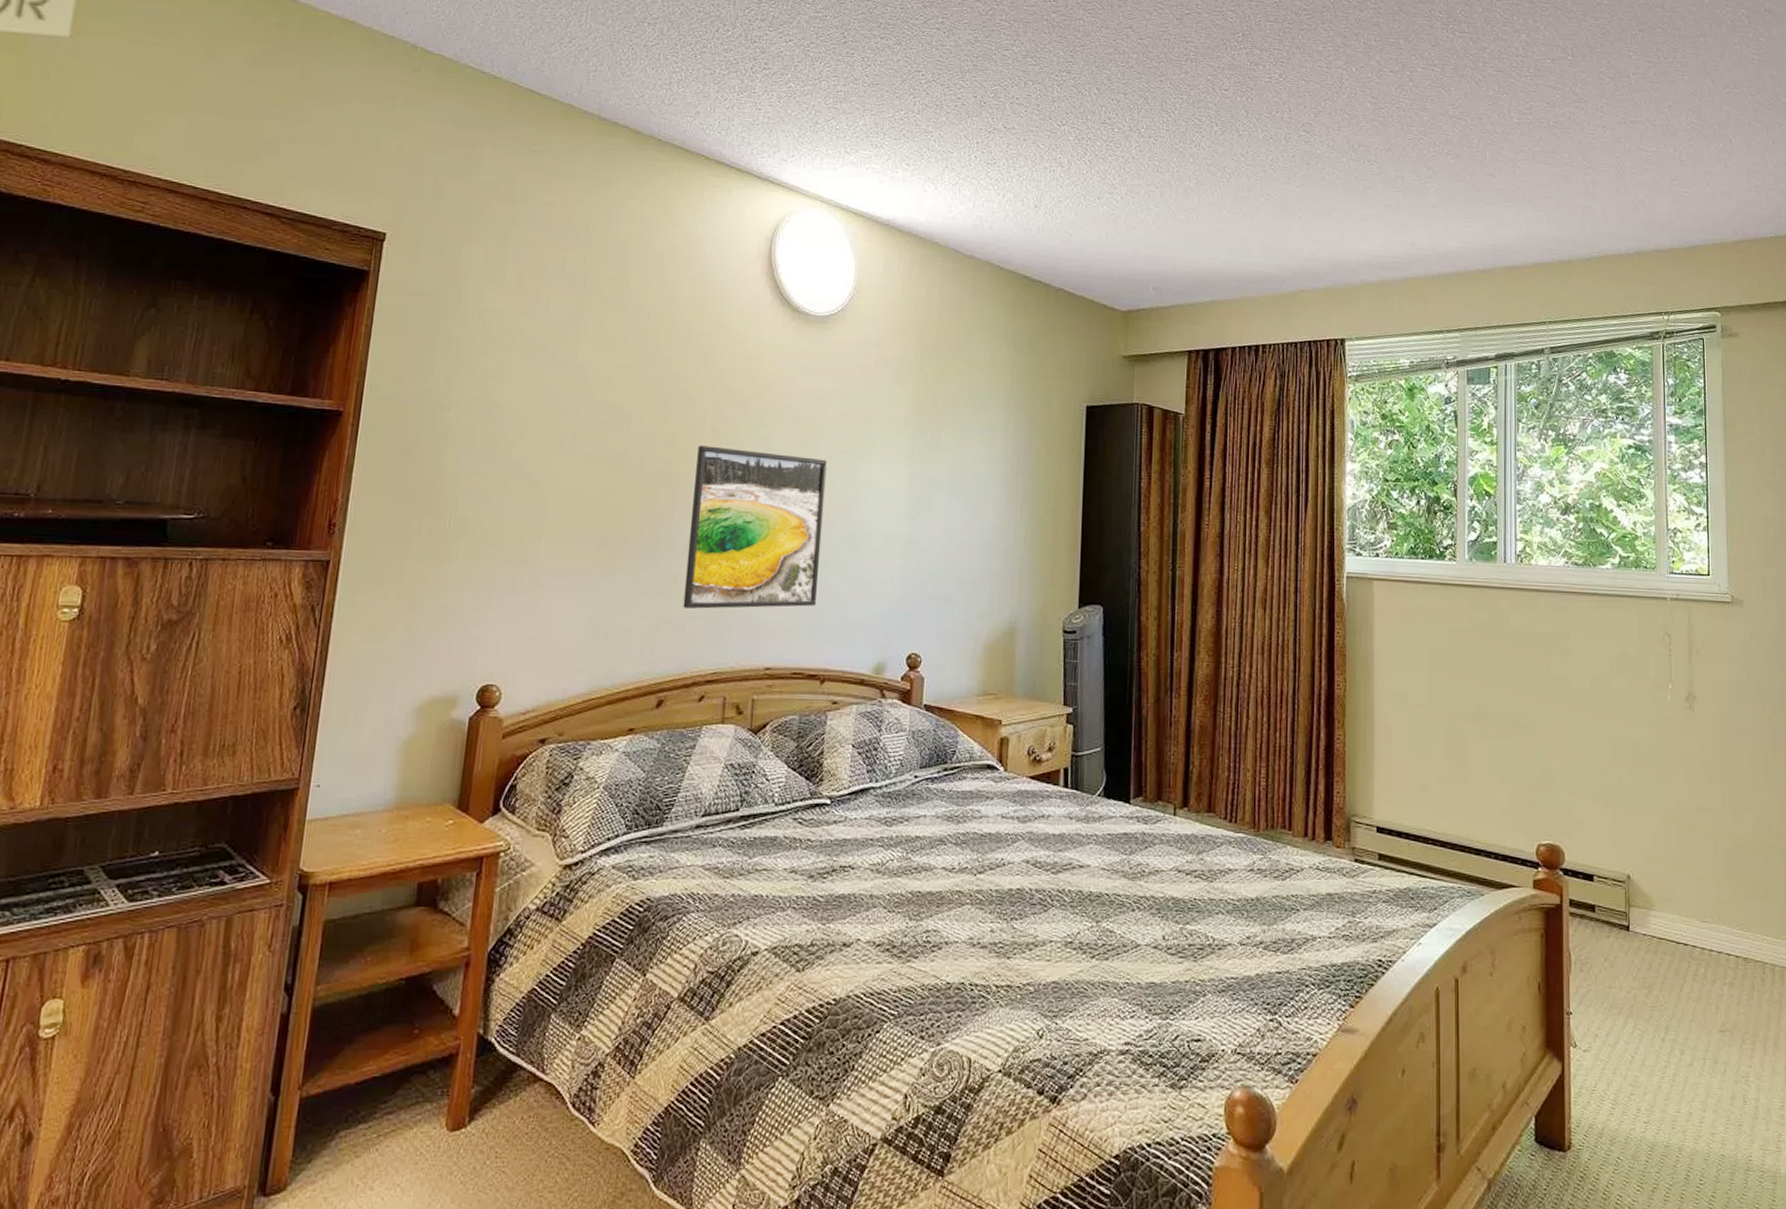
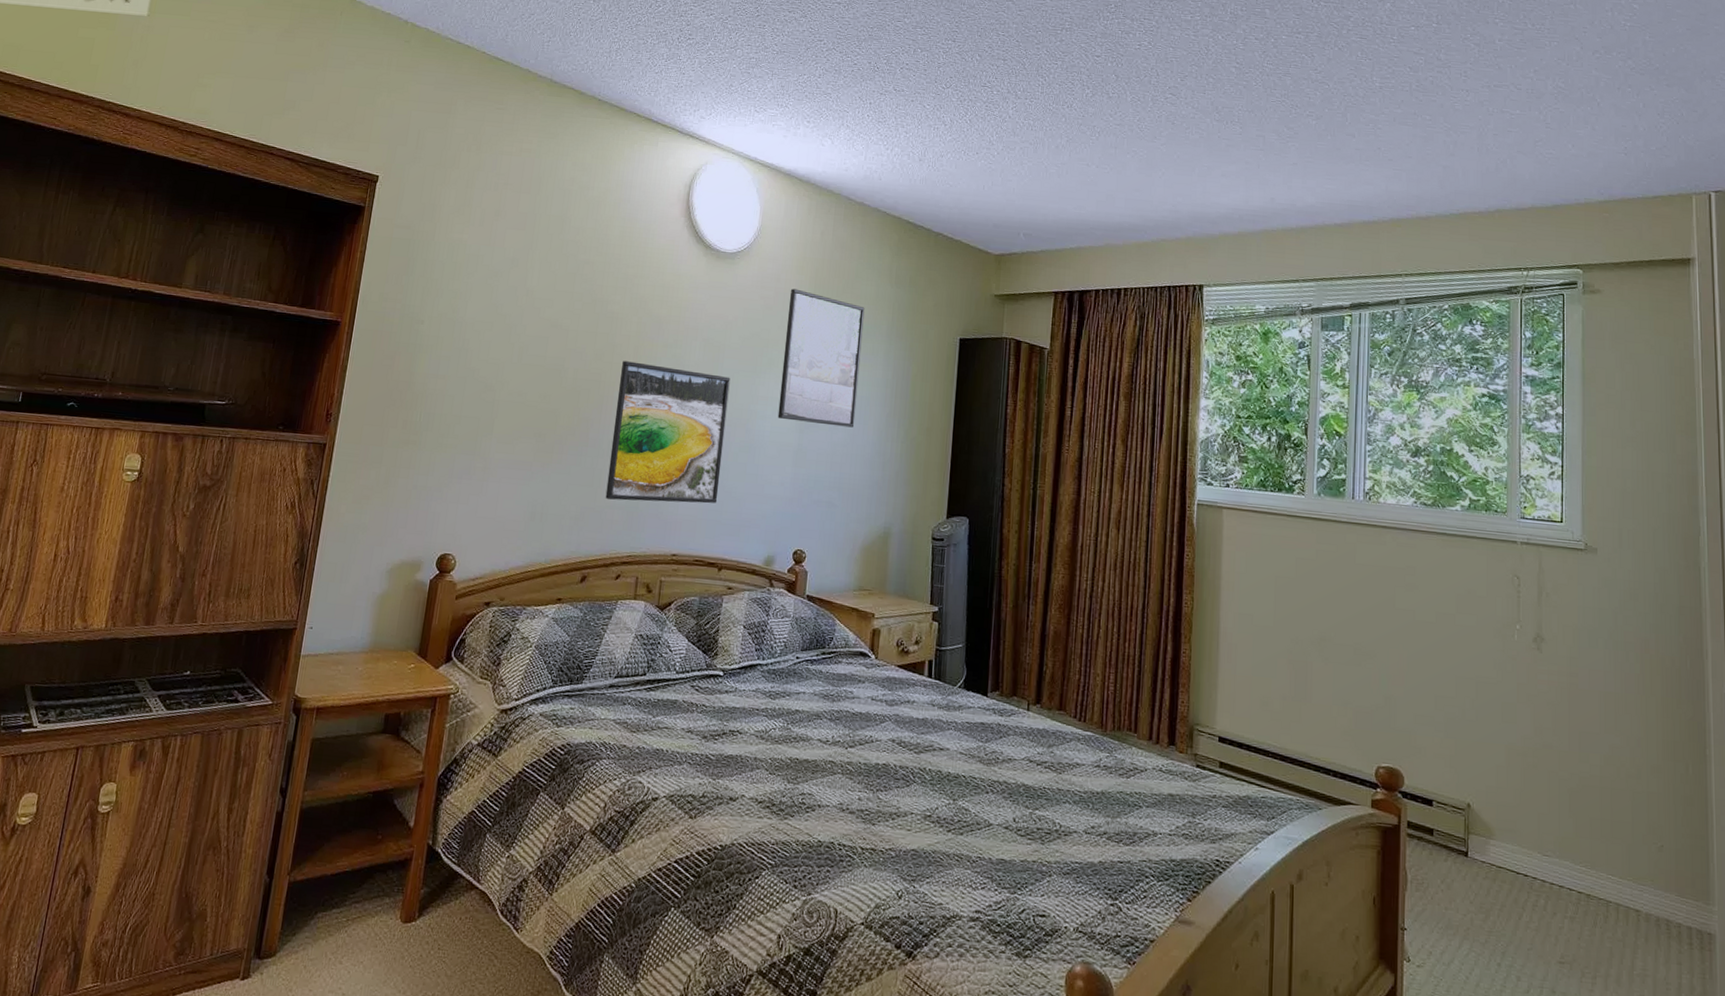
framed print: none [883,355,979,511] -> present [777,288,865,428]

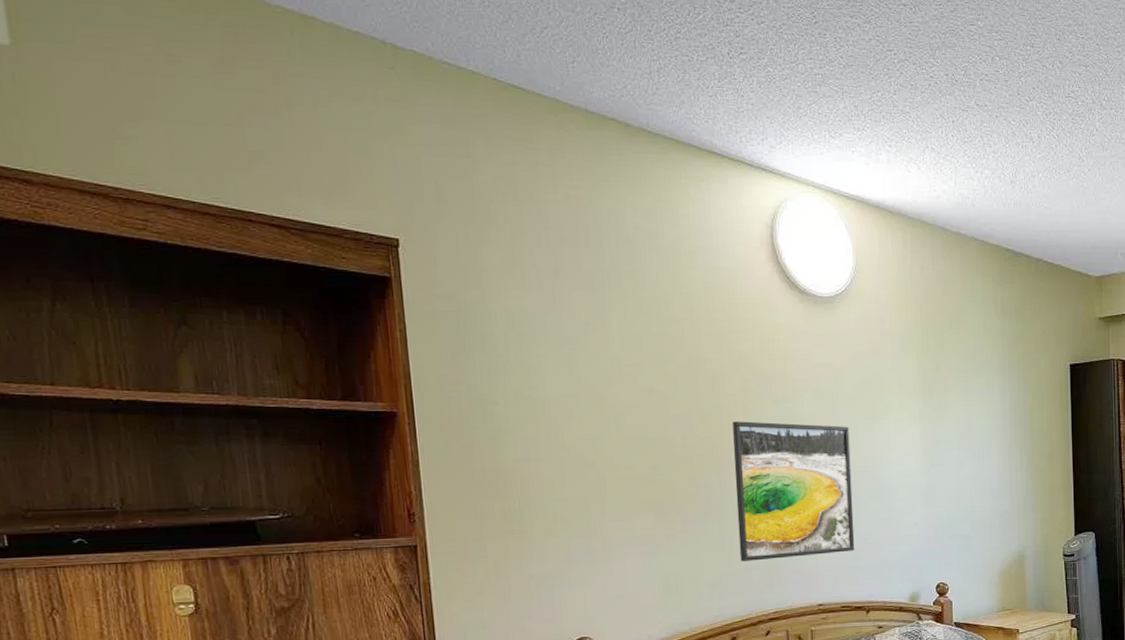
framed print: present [777,288,865,428] -> none [897,329,979,463]

